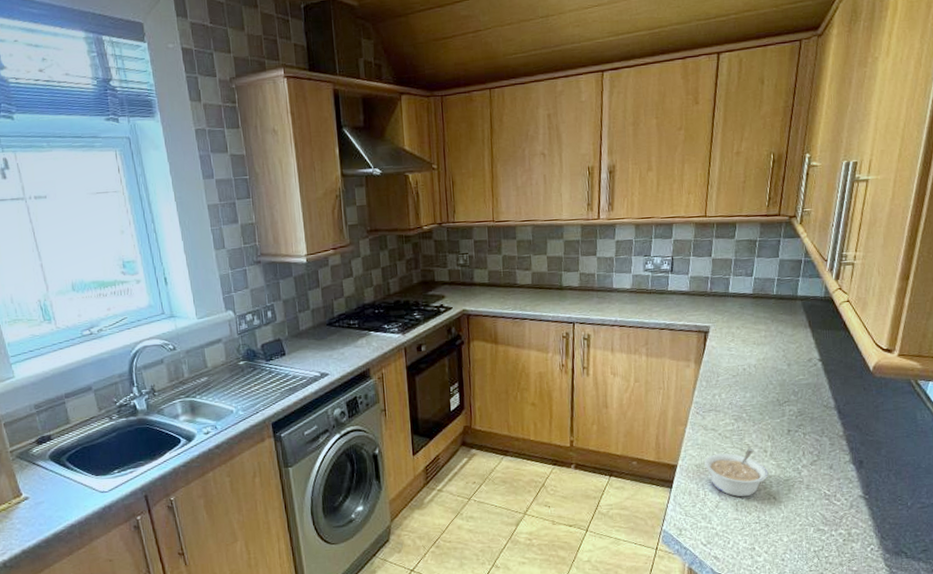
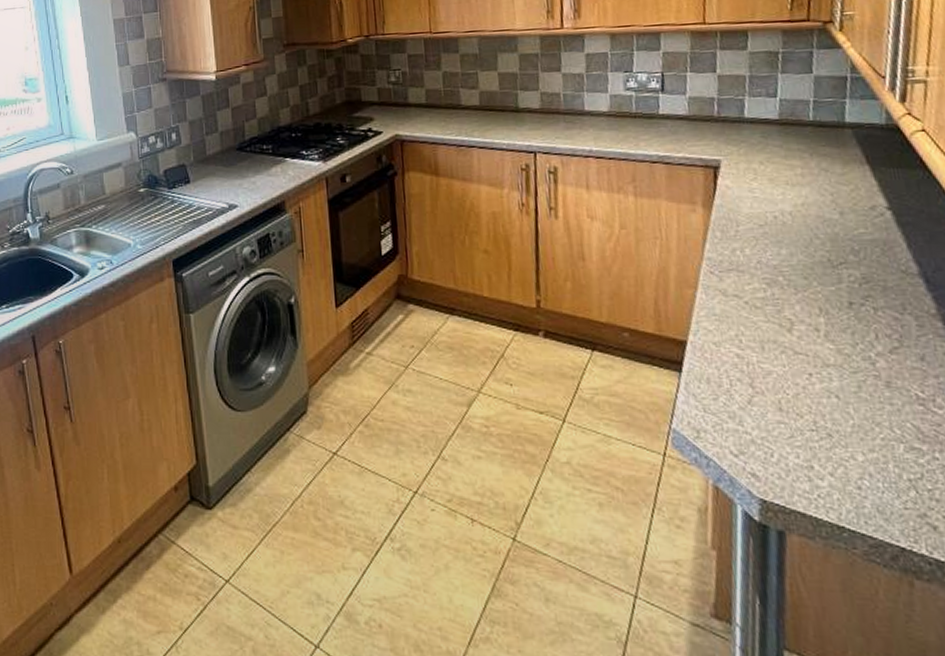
legume: present [704,448,769,497] -> none [726,325,825,392]

